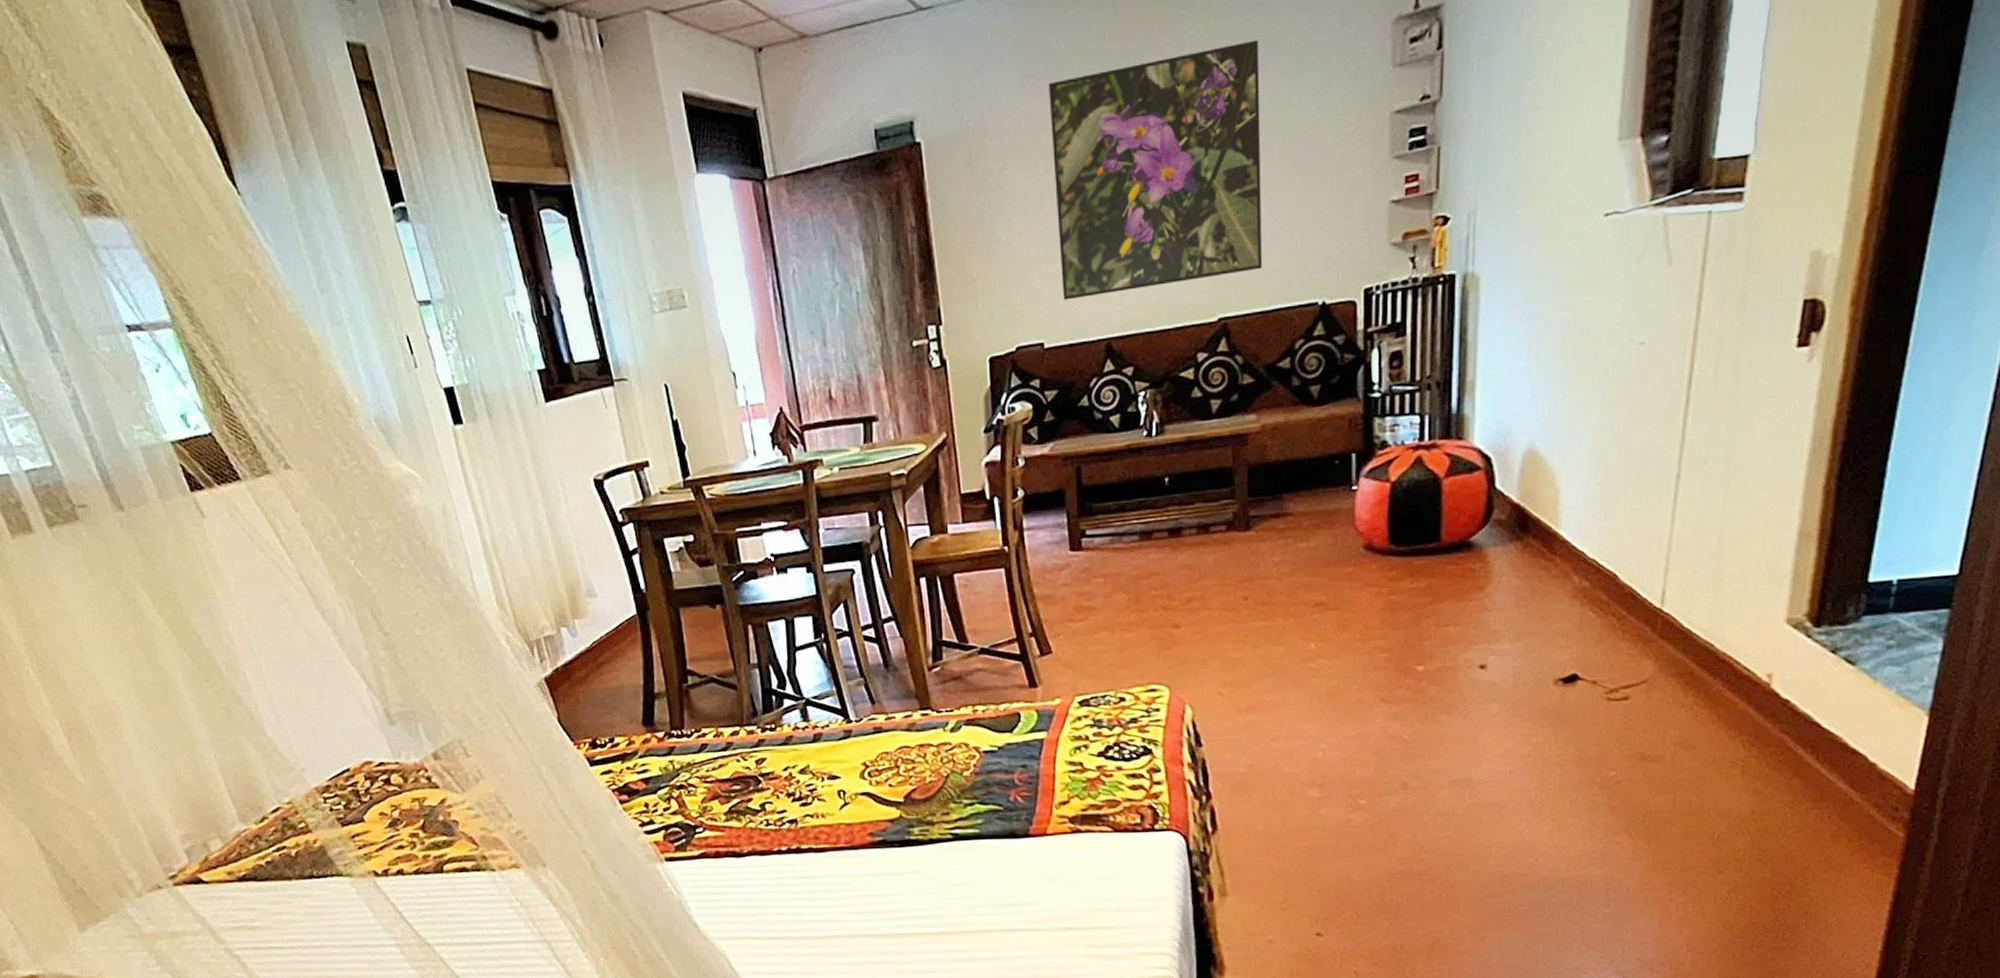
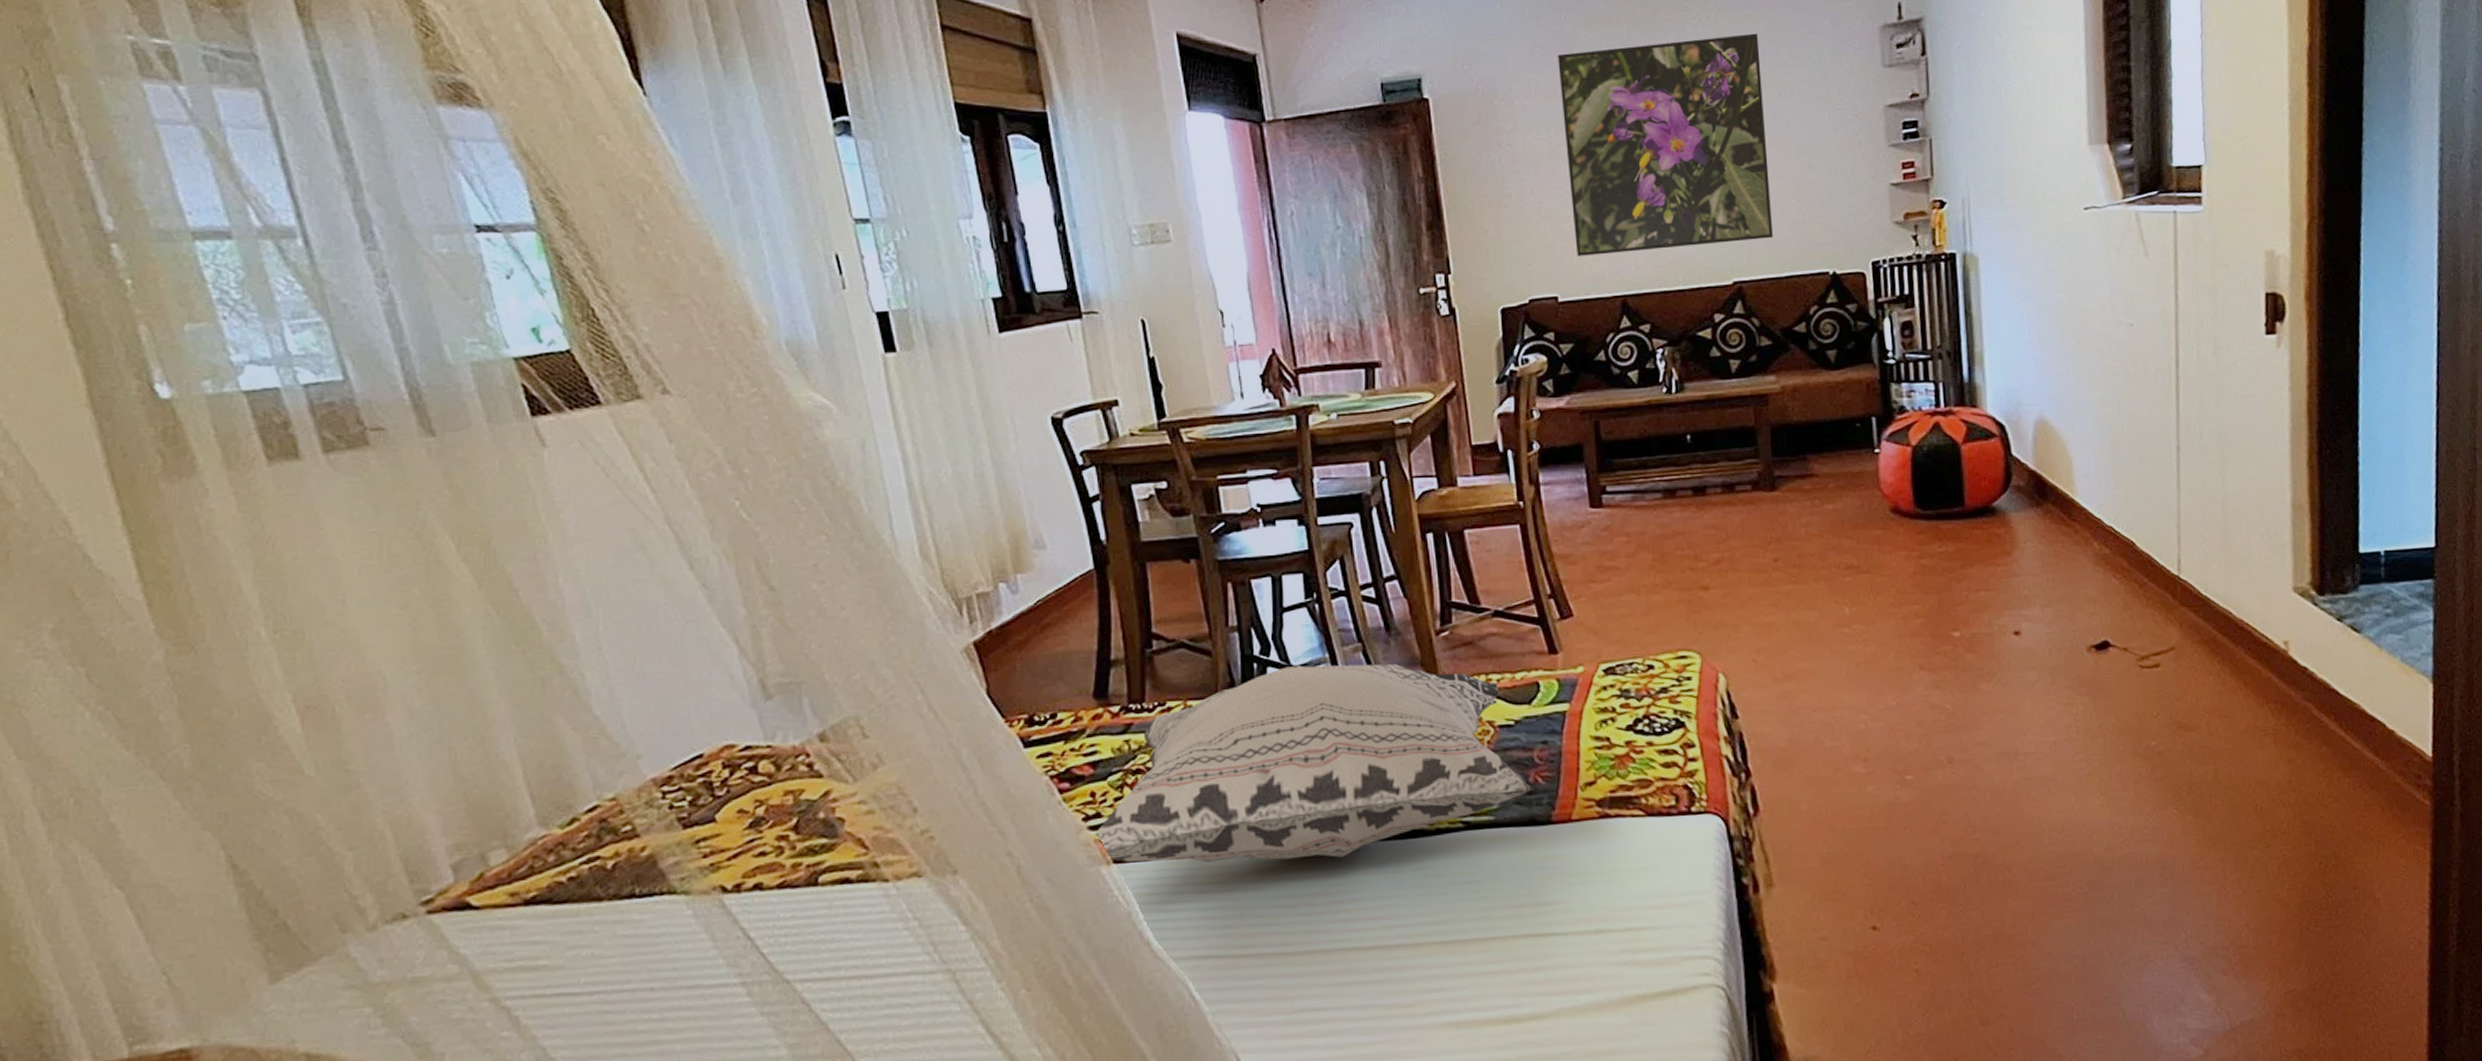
decorative pillow: none [649,696,1012,862] -> present [1094,663,1531,863]

